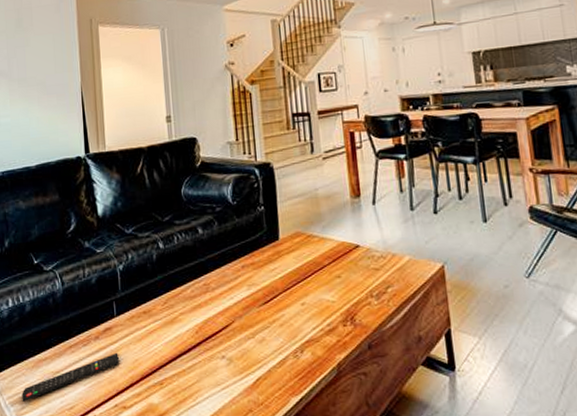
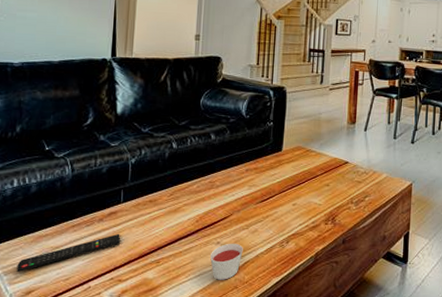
candle: none [217,356,253,403] -> present [210,243,243,280]

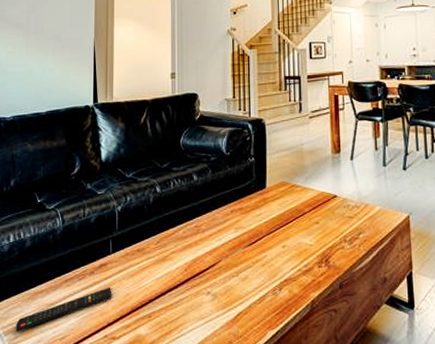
candle: present [210,243,243,280] -> none [202,292,235,335]

